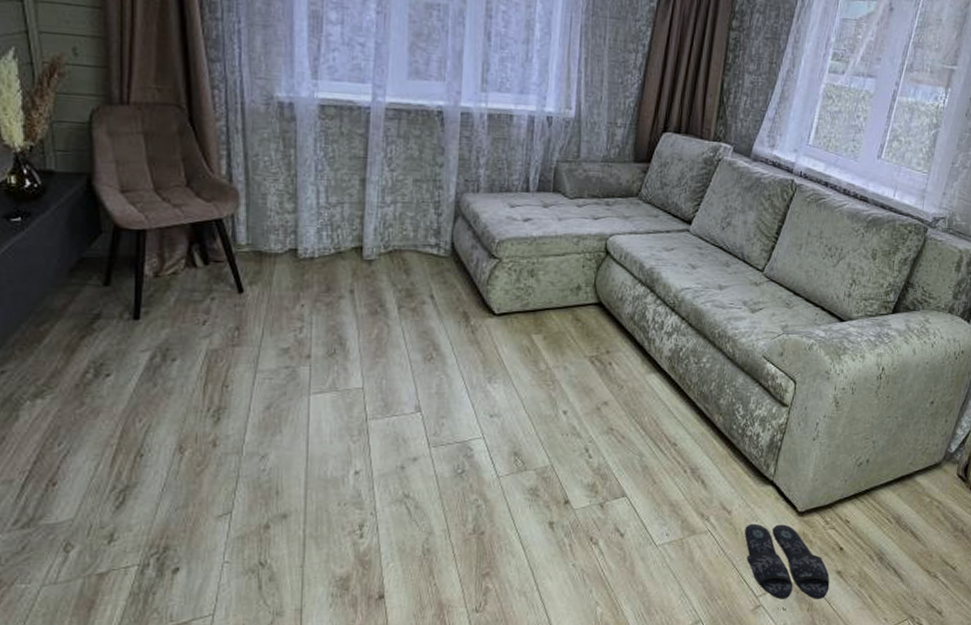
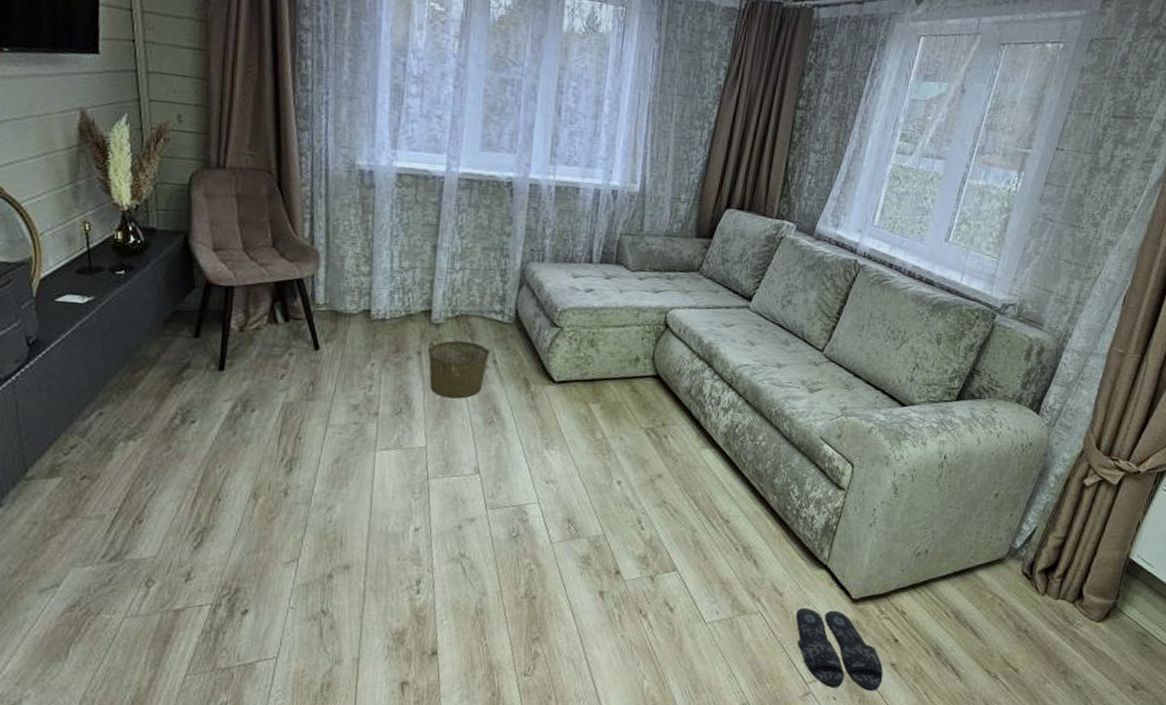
basket: none [361,276,426,336] -> present [428,340,490,399]

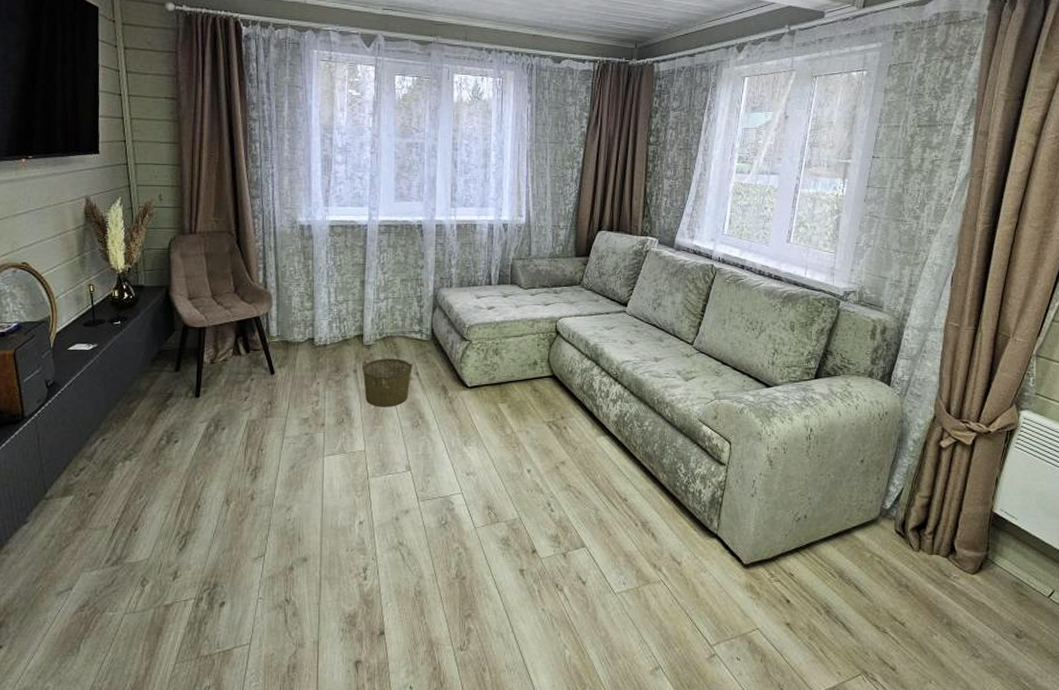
slippers: present [796,607,884,691] -> none [695,575,780,650]

